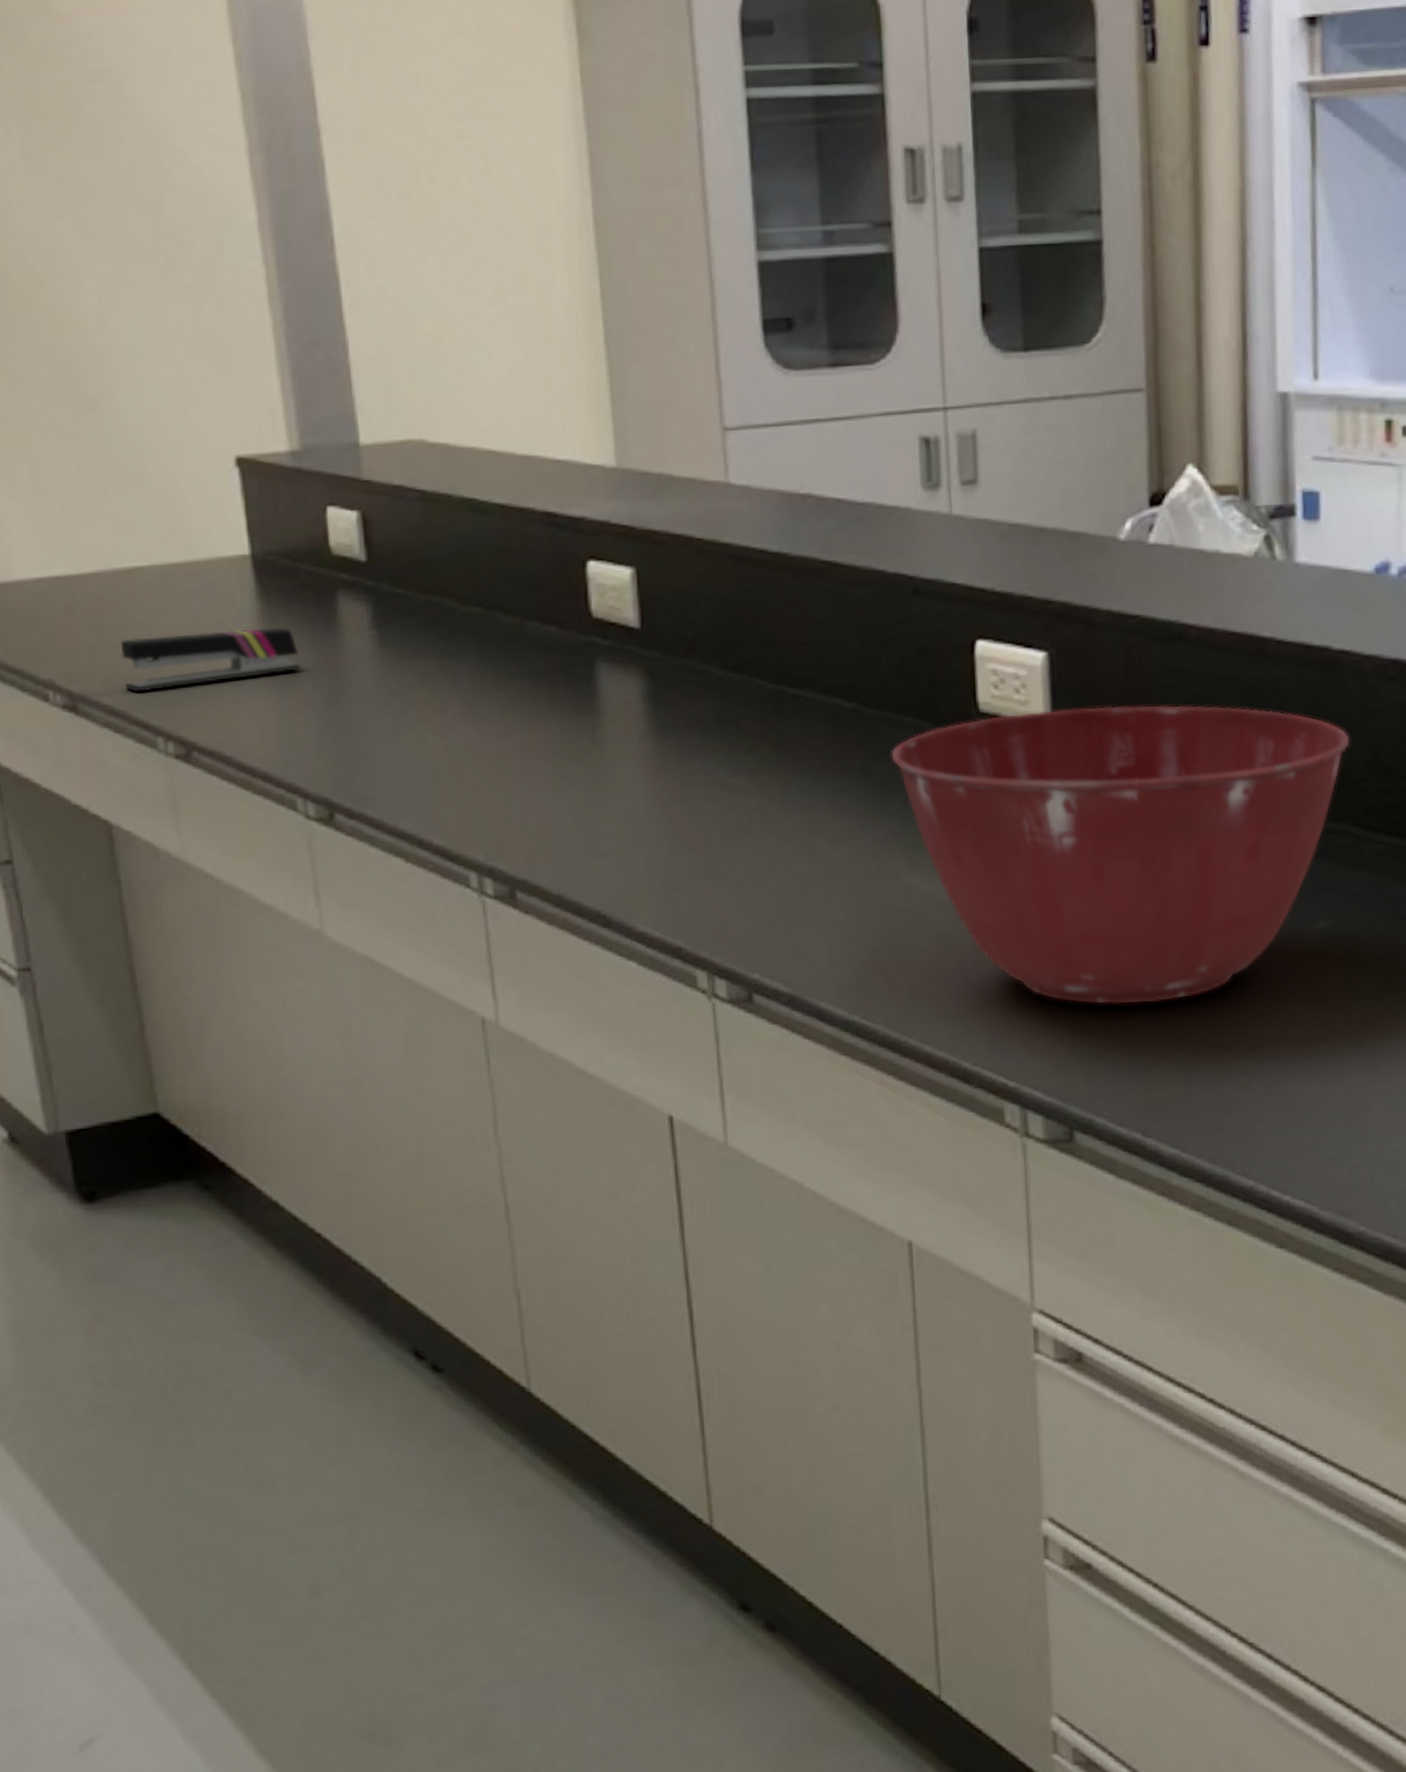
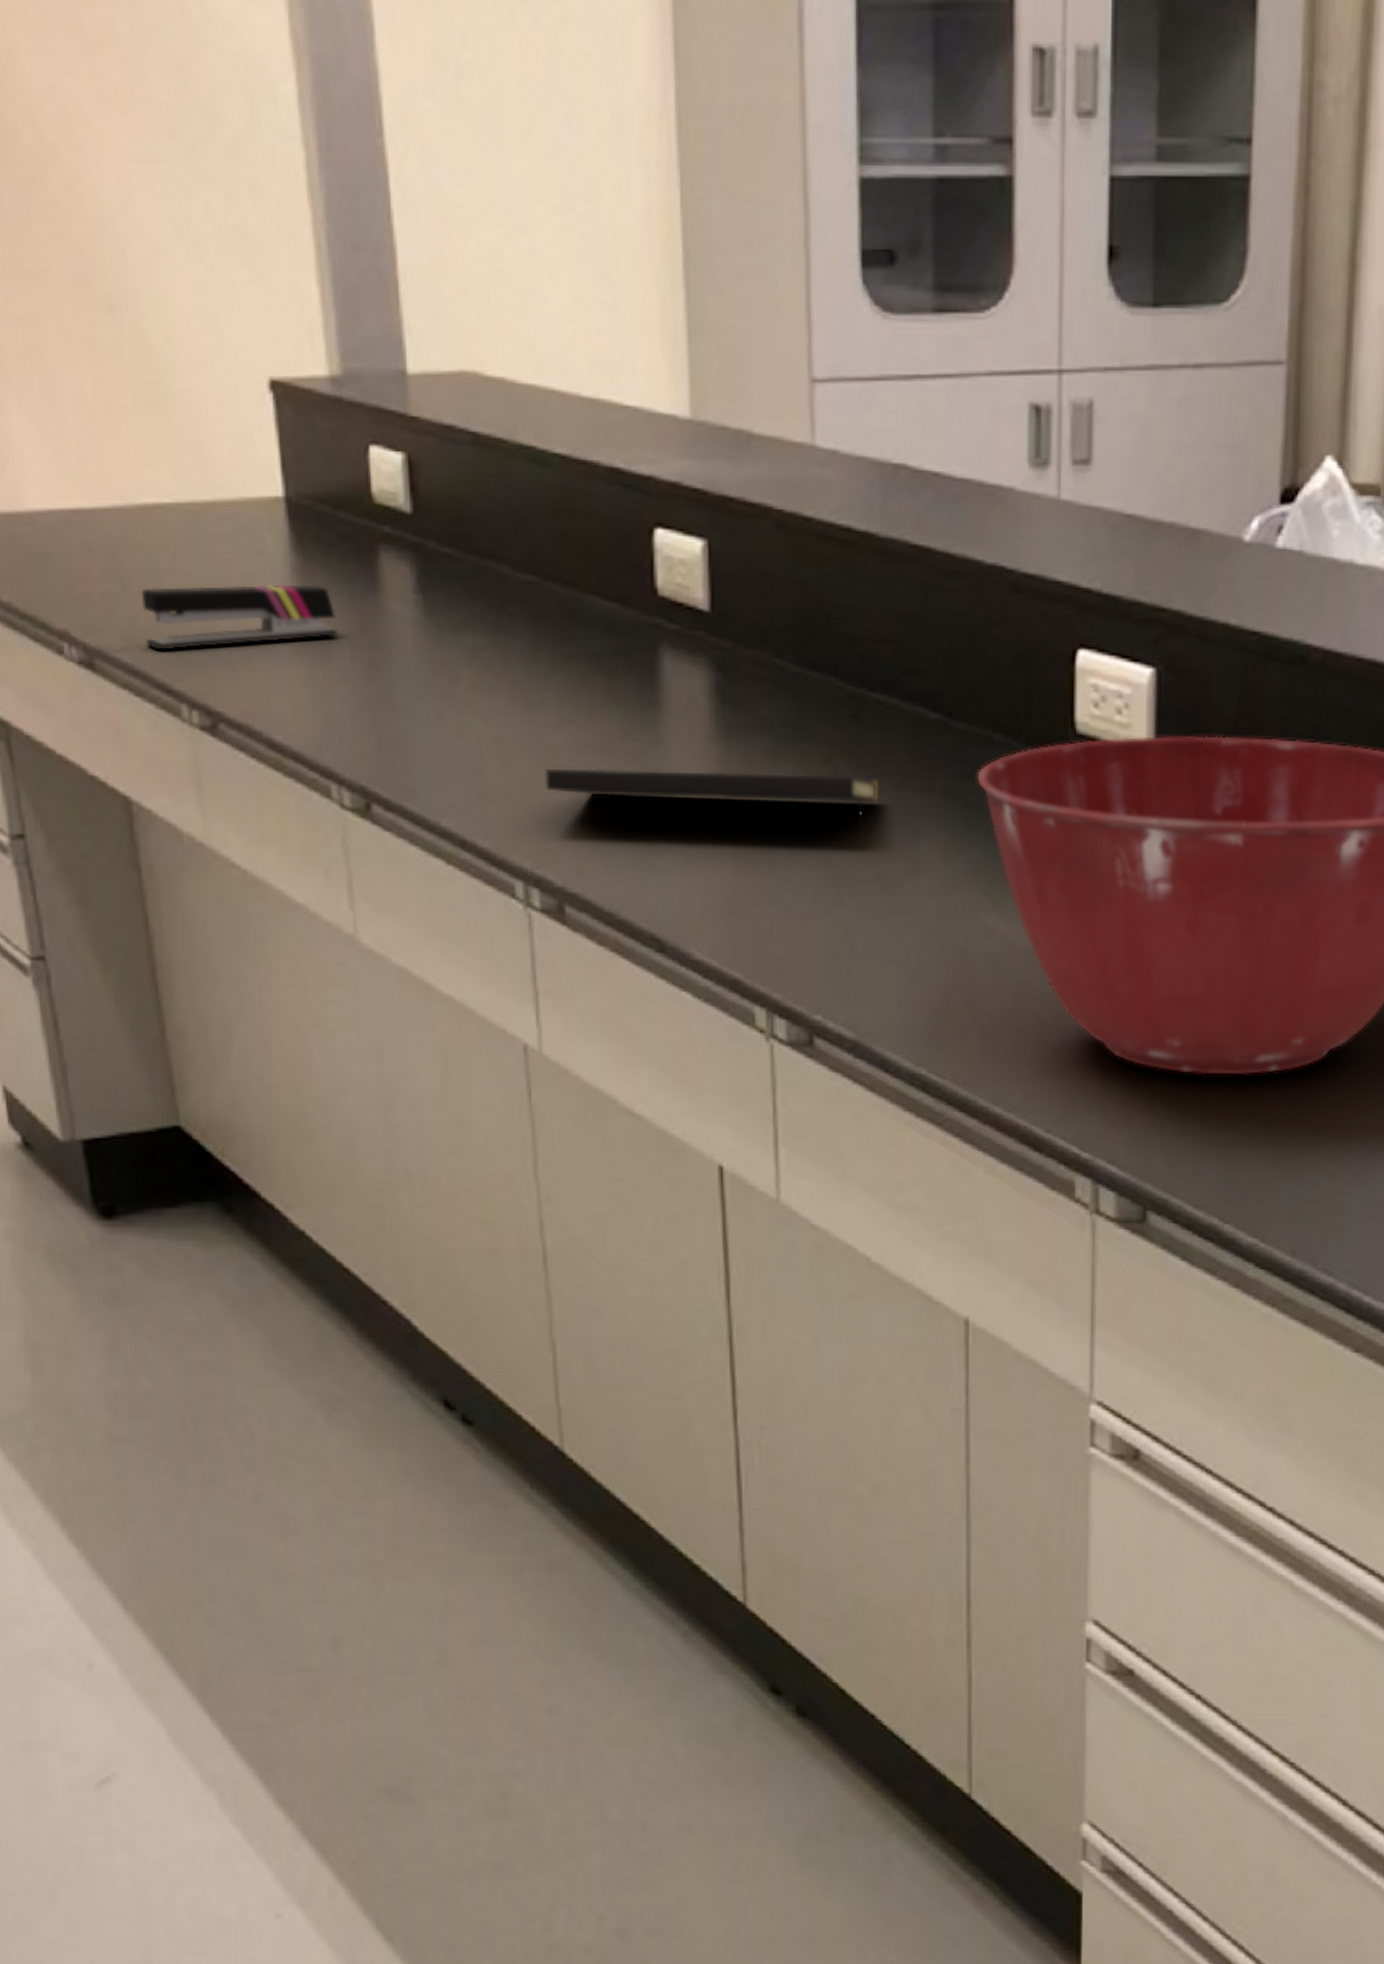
notepad: none [493,761,802,818] -> present [544,769,879,842]

